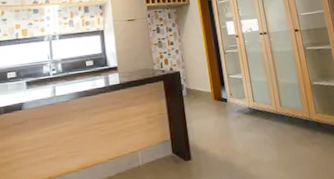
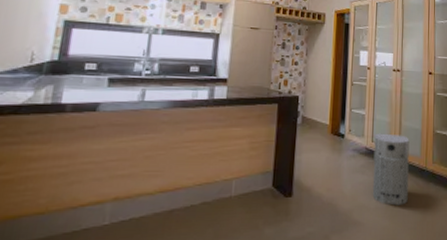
air purifier: none [255,91,299,157] -> present [372,133,409,206]

